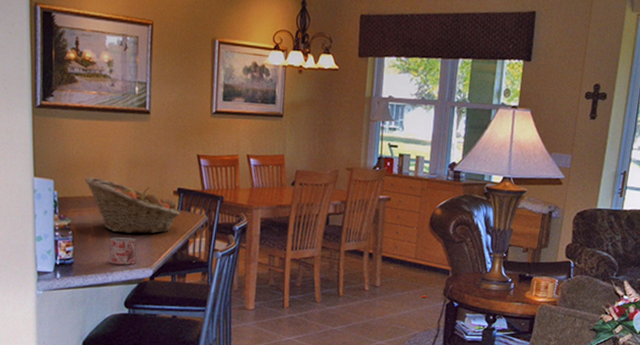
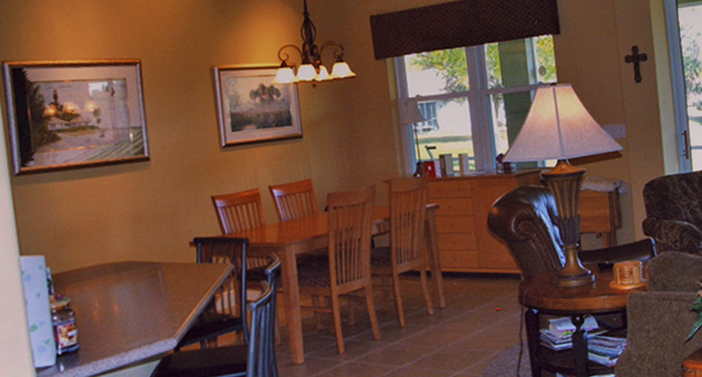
fruit basket: present [85,177,181,234] -> none [82,243,201,303]
mug: present [109,237,137,265] -> none [120,306,156,342]

